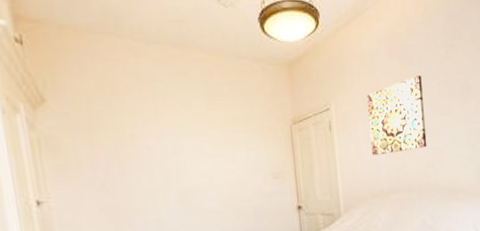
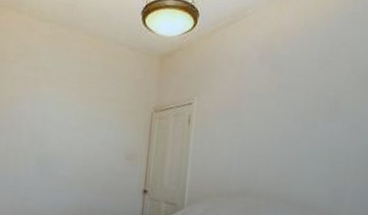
wall art: present [367,74,427,156] -> none [225,84,290,158]

